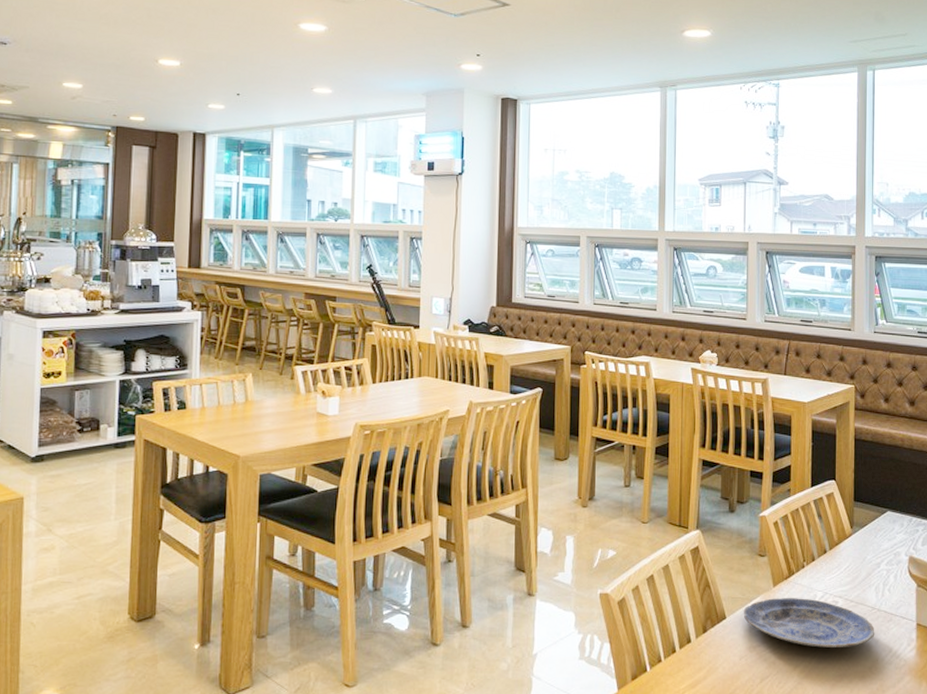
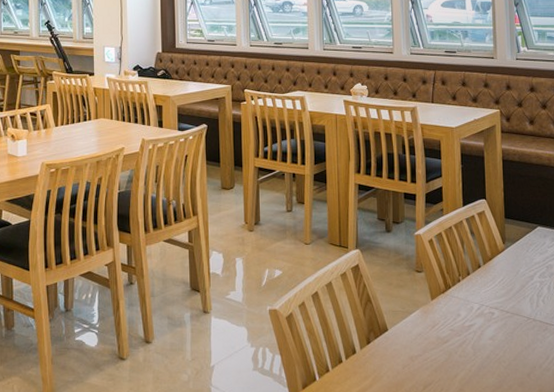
plate: present [743,597,875,648] -> none [404,309,532,356]

